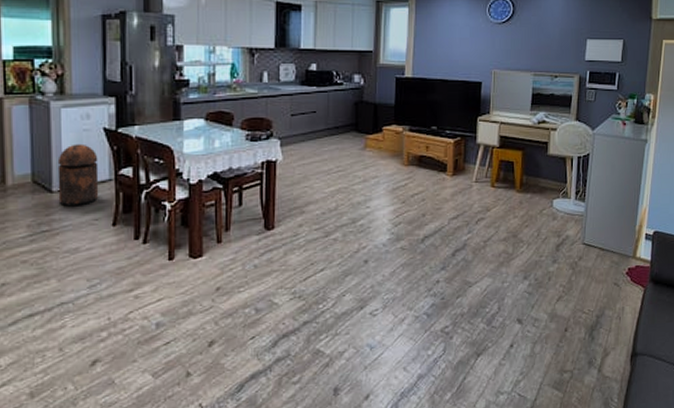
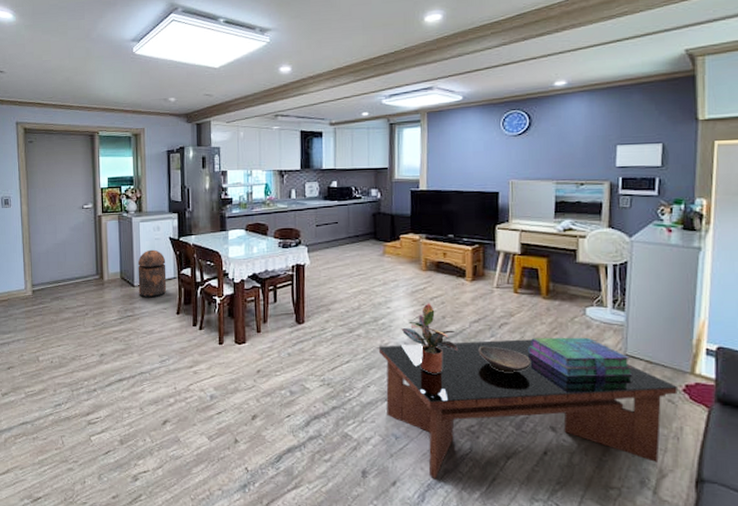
coffee table: none [355,234,622,386] -> present [378,339,677,478]
potted plant: none [380,200,436,275] -> present [401,303,458,373]
decorative bowl: none [455,243,504,268] -> present [478,347,531,372]
stack of books: none [501,228,589,269] -> present [528,337,633,377]

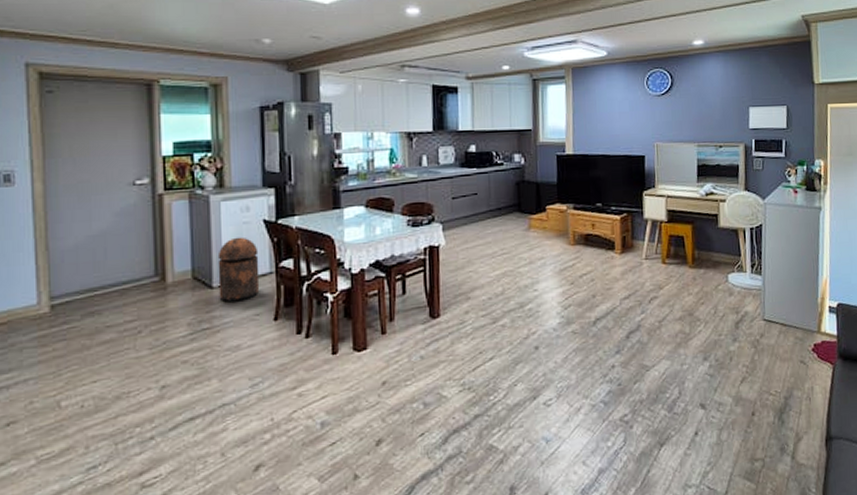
coffee table: present [378,339,677,478] -> none [525,312,808,481]
potted plant: present [401,303,458,373] -> none [549,281,609,361]
decorative bowl: present [478,347,531,372] -> none [629,324,681,351]
stack of books: present [528,337,633,377] -> none [677,305,771,349]

